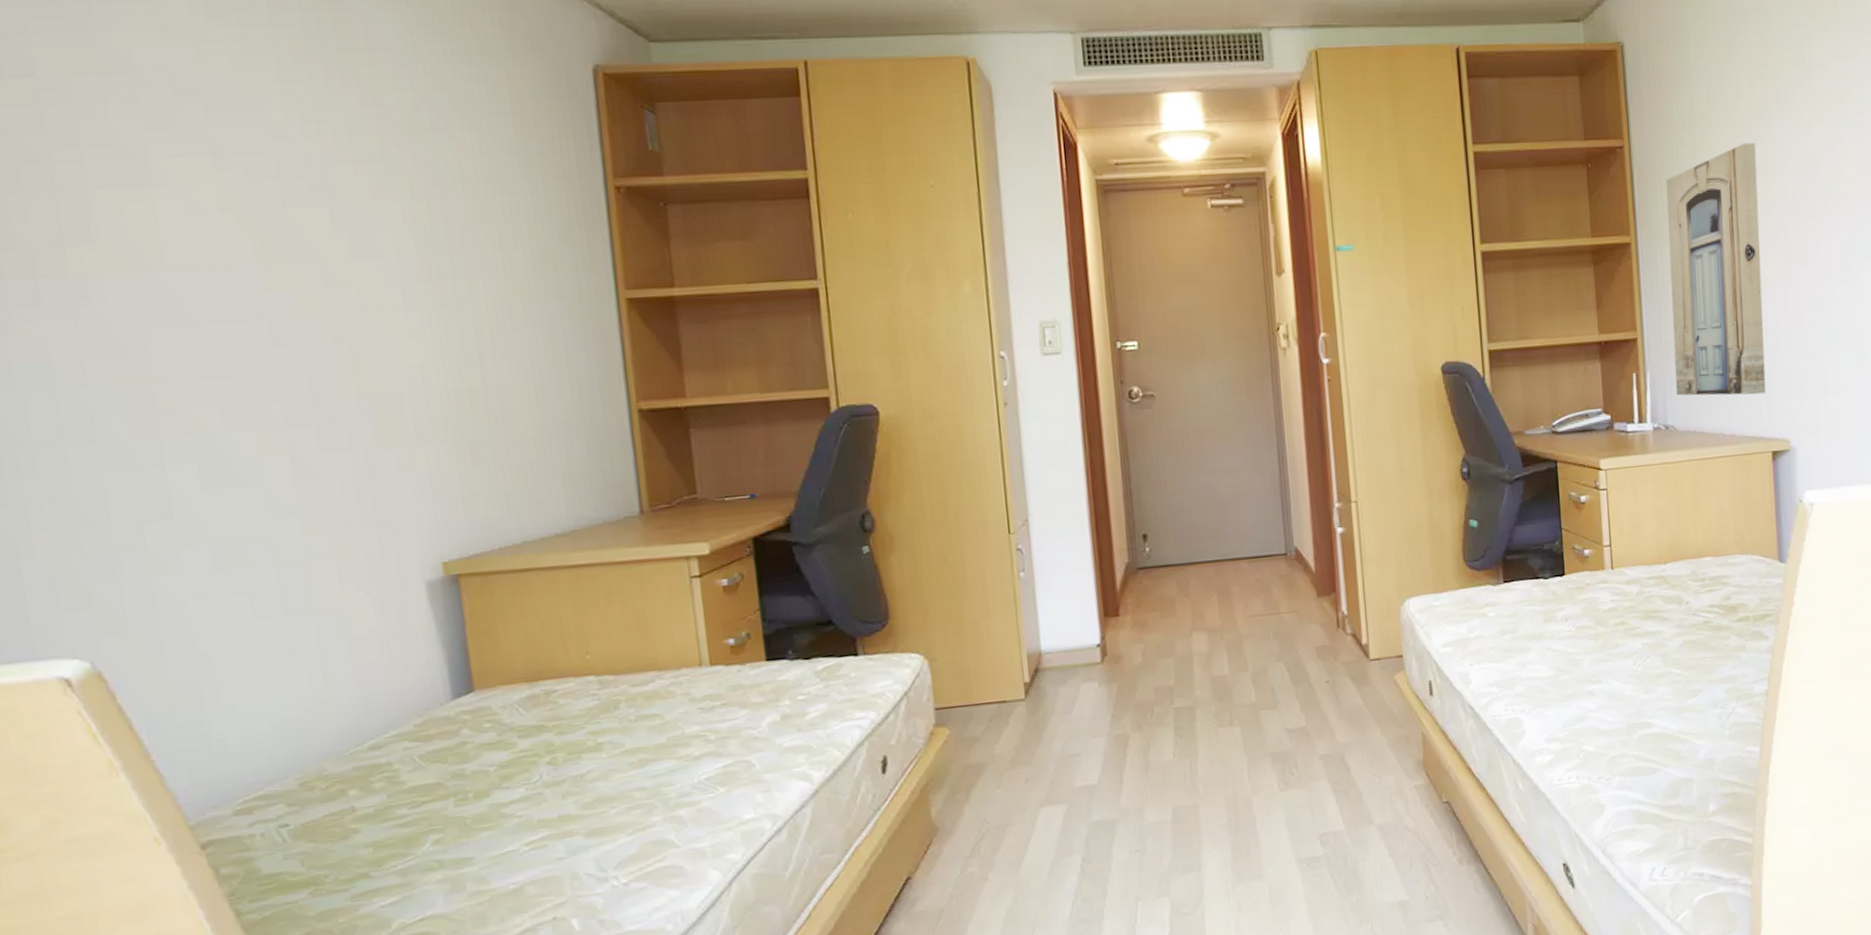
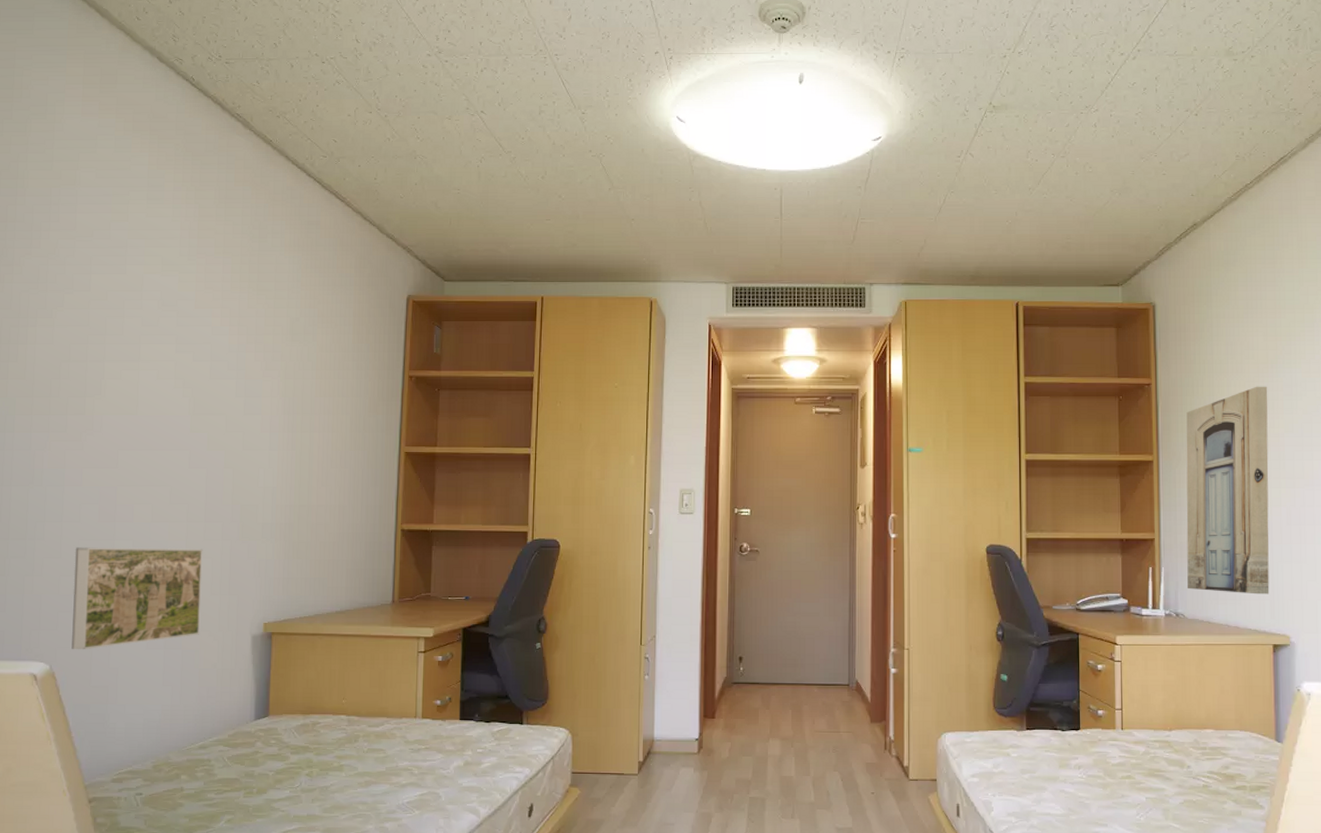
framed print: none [98,465,340,634] -> present [71,547,203,650]

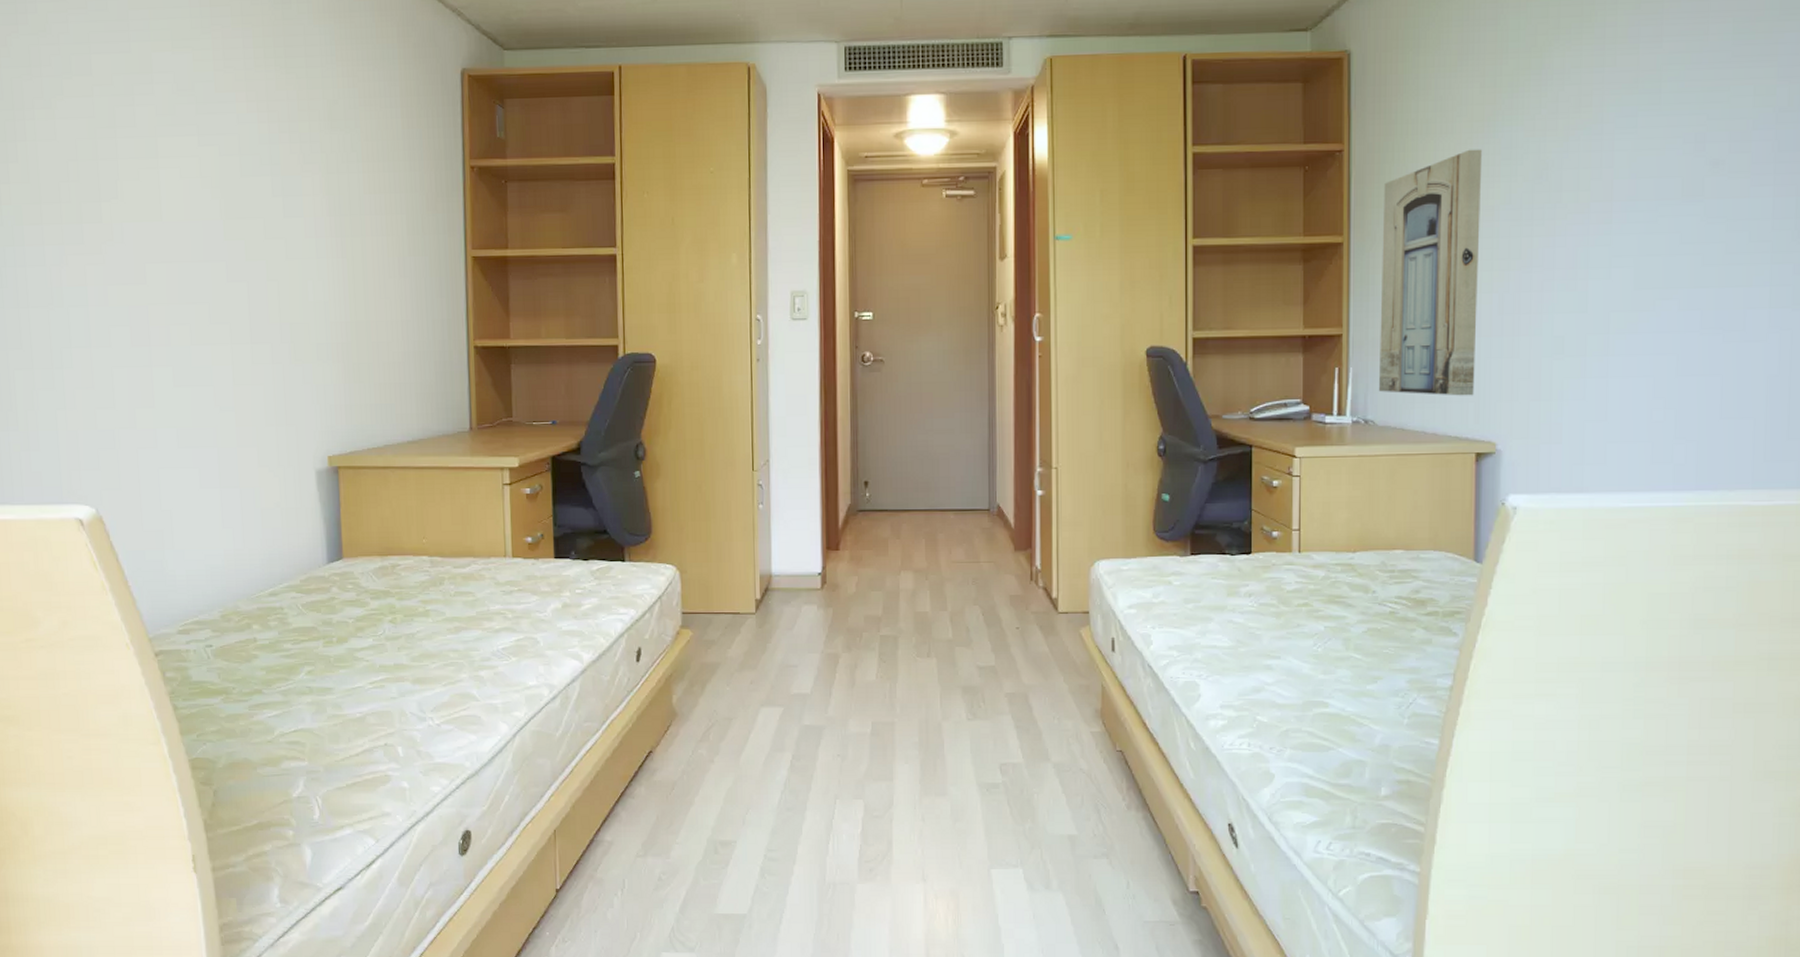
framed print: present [71,547,203,650] -> none [110,374,258,491]

